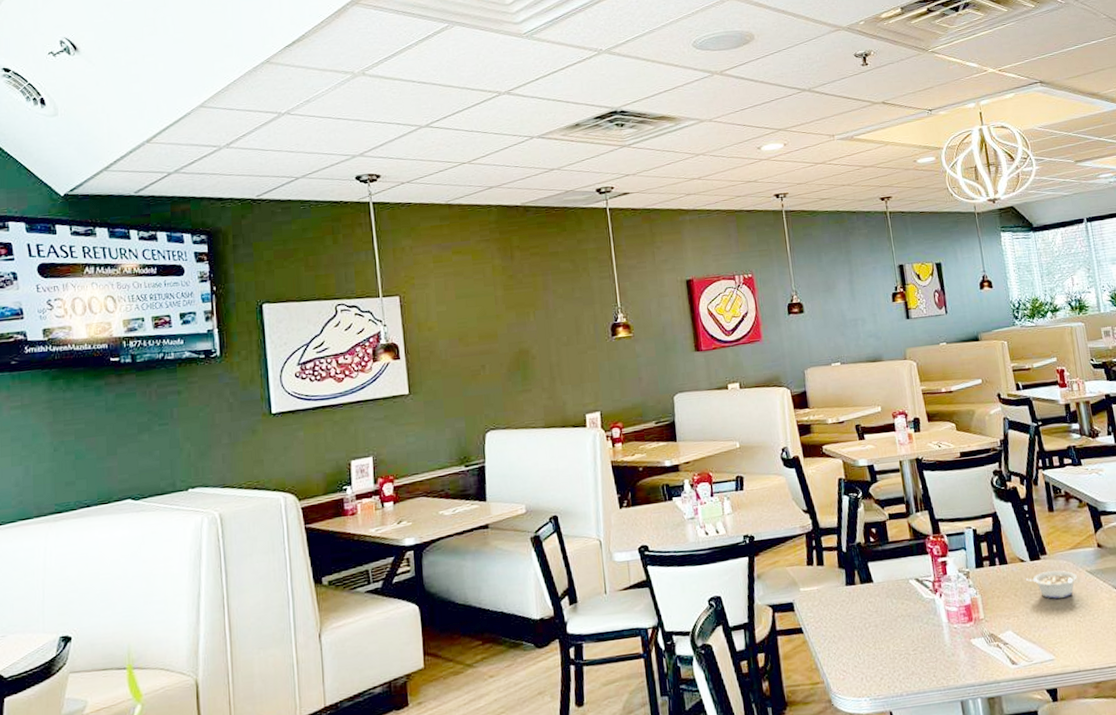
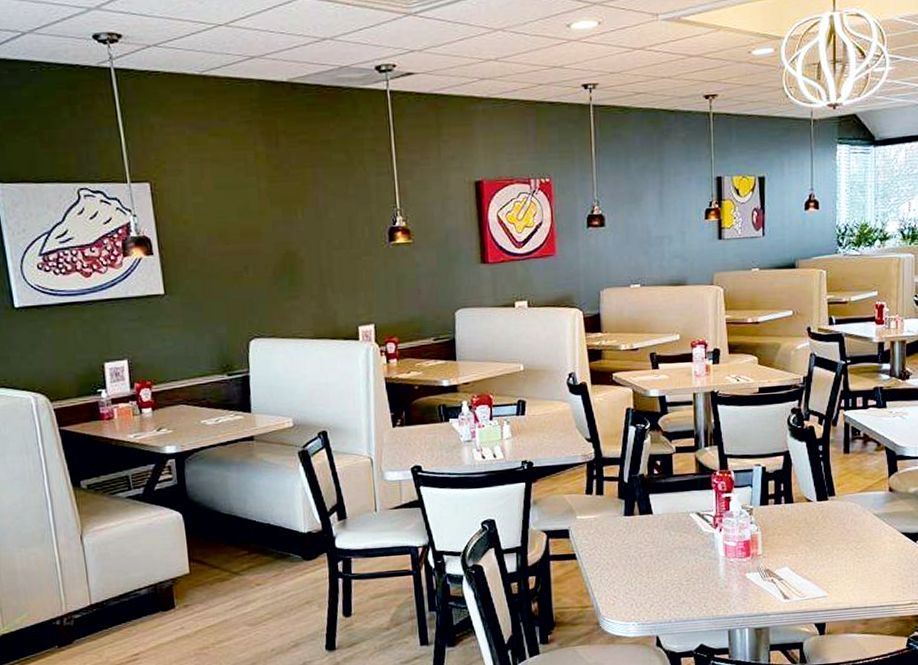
legume: present [1026,570,1077,599] -> none [810,512,863,539]

